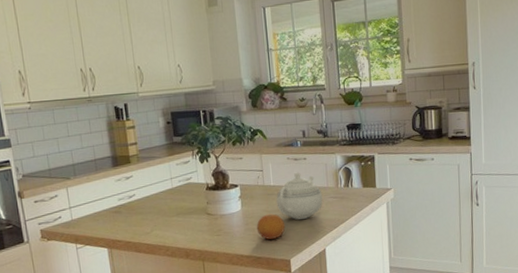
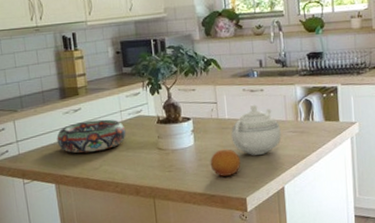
decorative bowl: none [109,186,177,219] -> present [57,119,126,153]

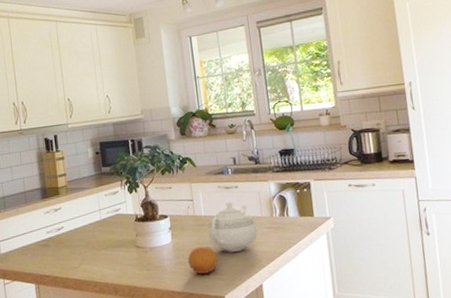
decorative bowl: present [57,119,126,153] -> none [37,218,105,253]

